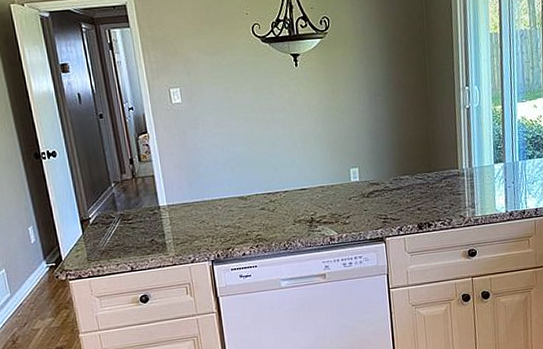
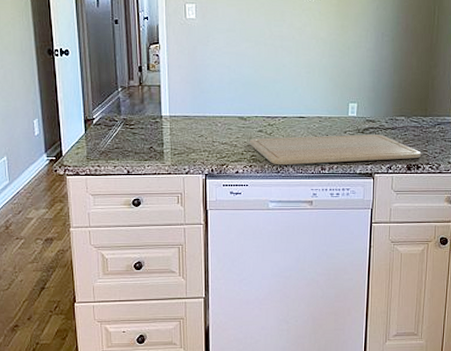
chopping board: none [252,196,432,242] -> present [249,134,422,165]

